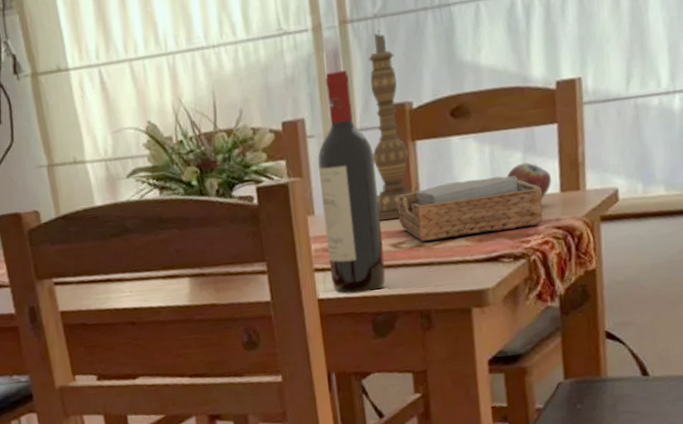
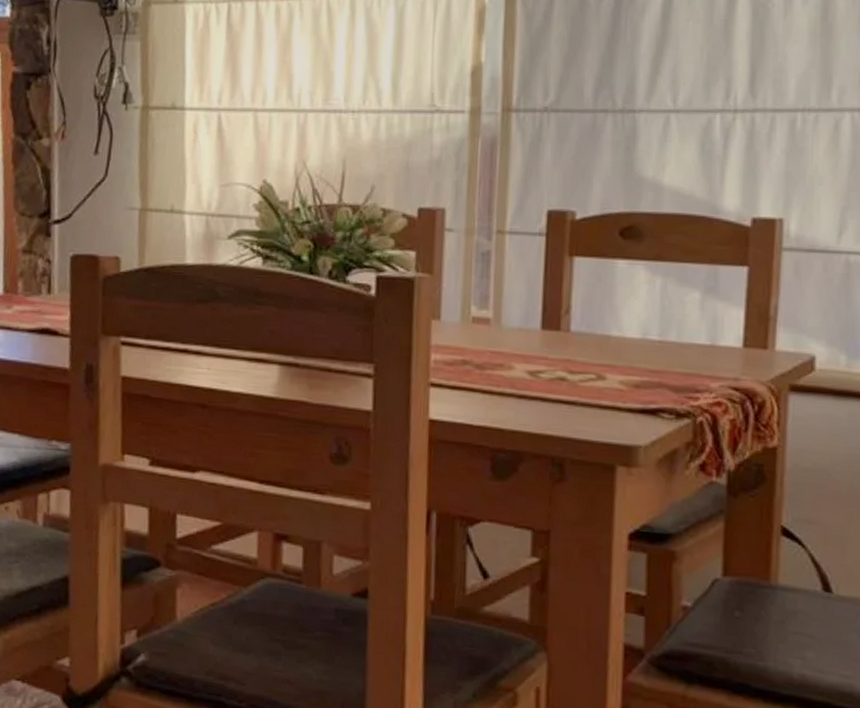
wine bottle: present [318,70,386,295] -> none [449,161,521,423]
candlestick: present [367,29,414,220] -> none [517,125,564,342]
napkin holder: present [397,176,543,241] -> none [540,312,719,382]
fruit: present [506,162,552,200] -> none [678,305,734,352]

